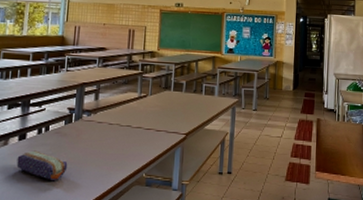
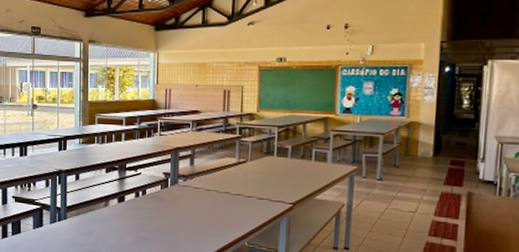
pencil case: present [16,150,68,181] -> none [118,212,166,243]

